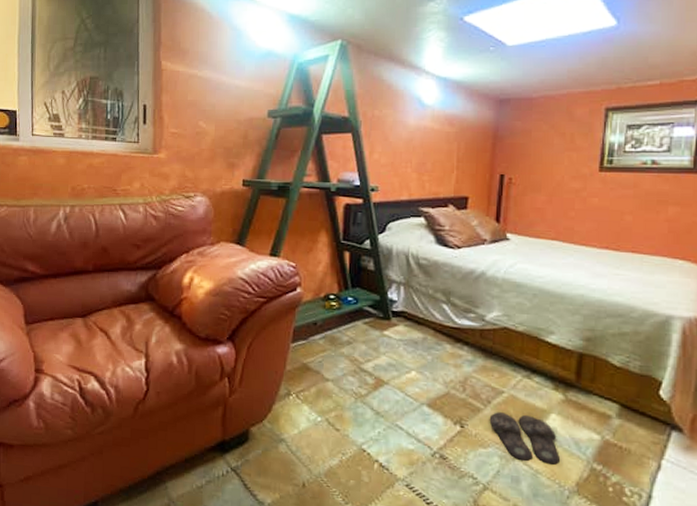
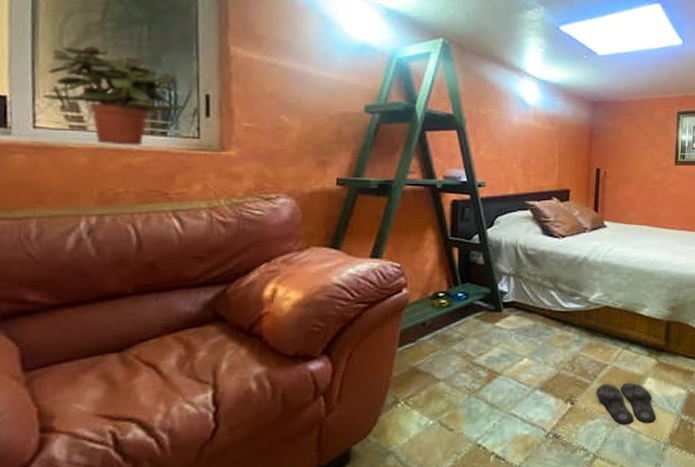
potted plant: none [37,68,130,149] -> present [42,46,187,146]

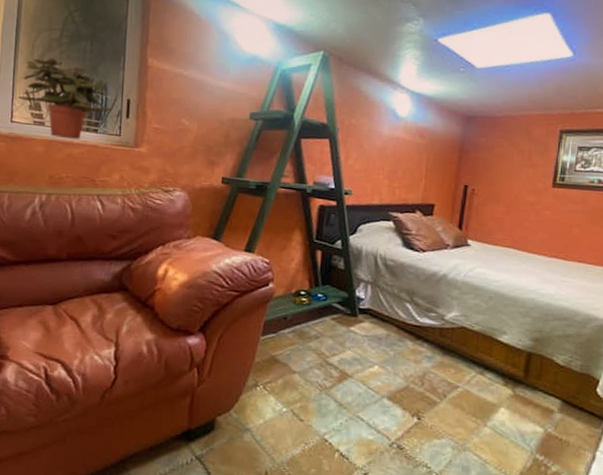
slippers: present [597,382,656,425] -> none [445,405,506,455]

